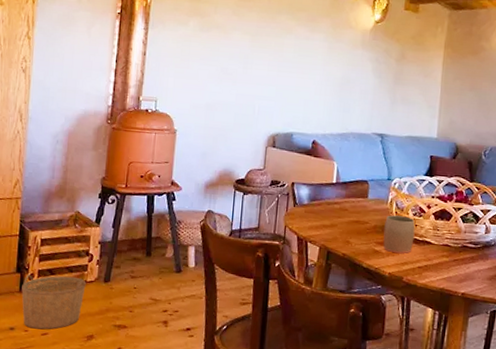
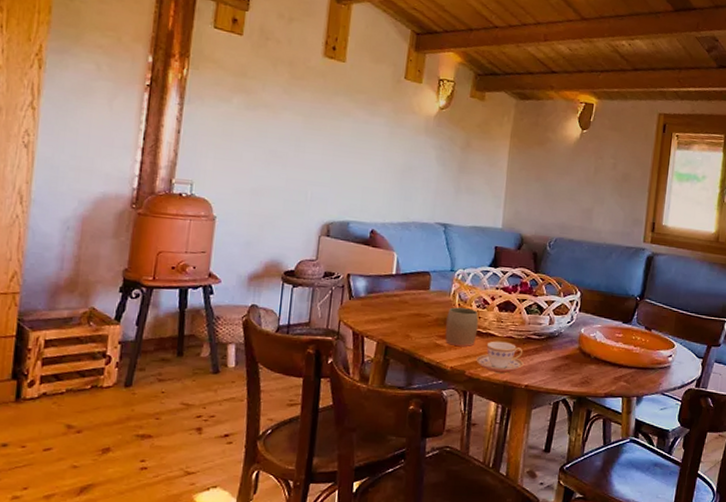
basket: present [21,274,86,330] -> none [18,381,102,445]
teacup: none [413,248,460,280] -> present [476,341,524,373]

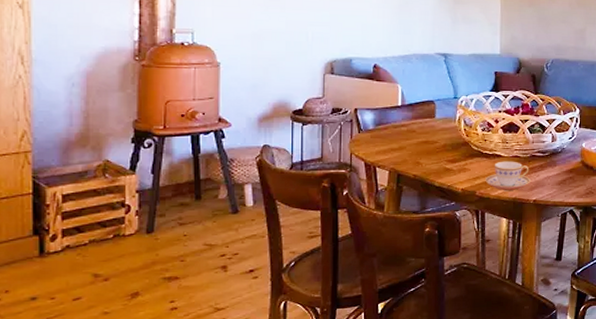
mug: present [445,307,479,346] -> none [454,132,485,168]

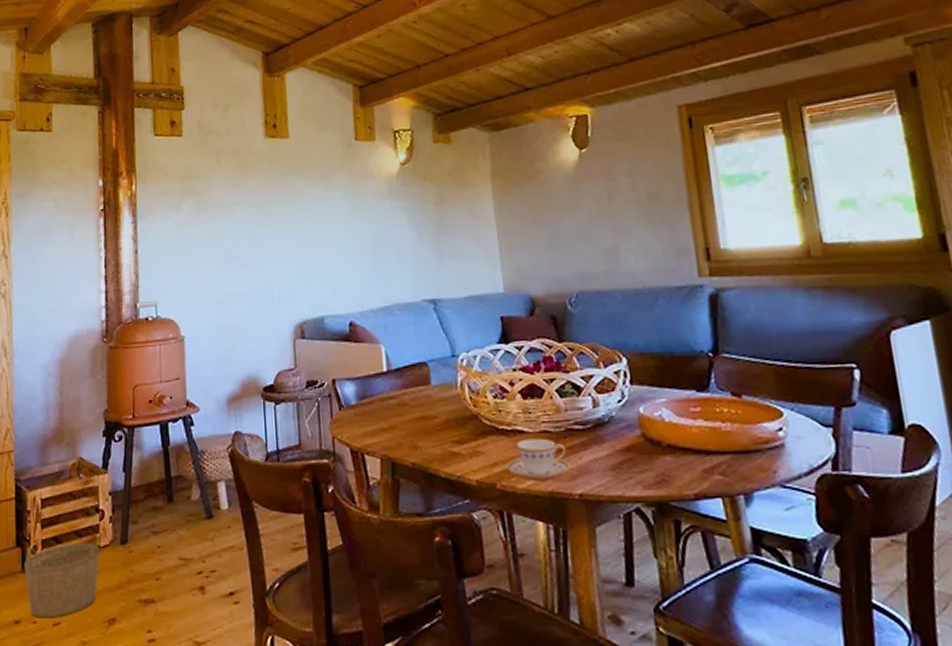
basket: none [42,232,124,295] -> present [24,542,100,619]

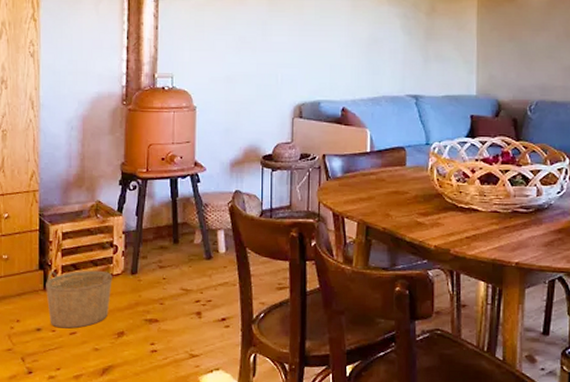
teacup: present [506,438,571,481] -> none [460,216,512,250]

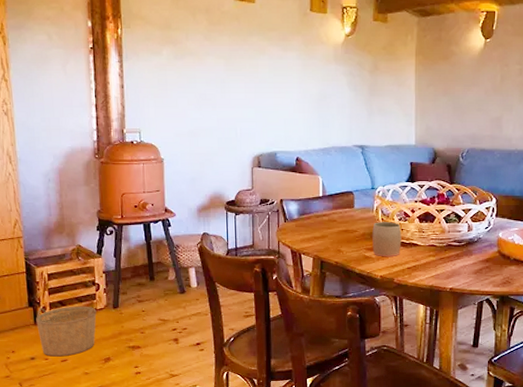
mug: none [426,182,460,223] -> present [372,222,402,256]

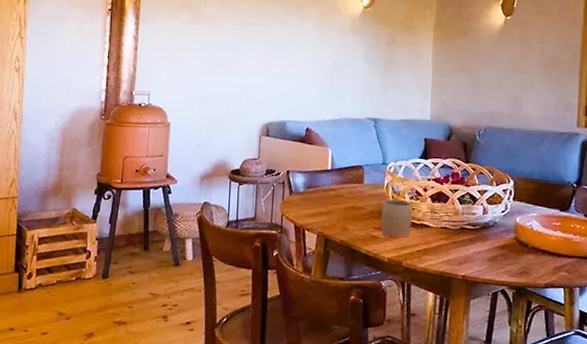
basket: present [36,306,97,357] -> none [20,273,85,329]

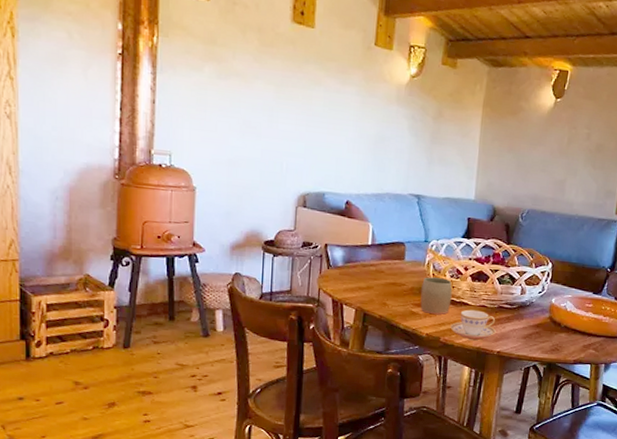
teacup: none [412,231,459,263] -> present [450,309,496,340]

